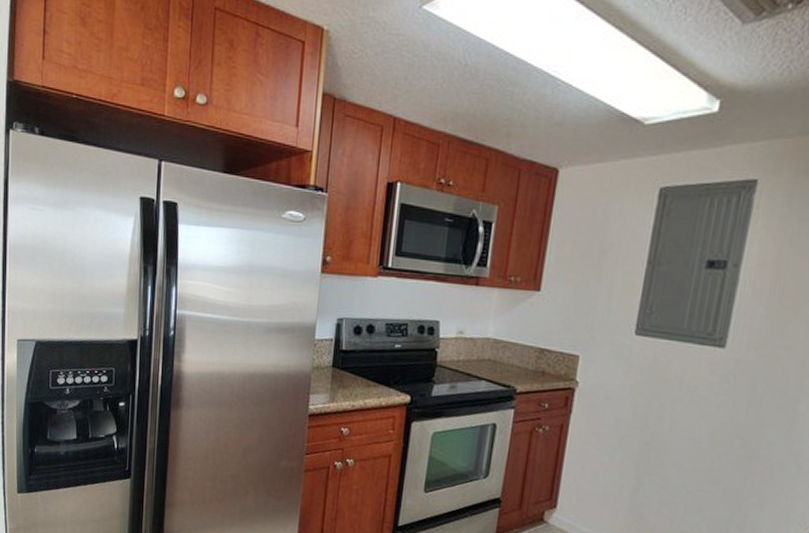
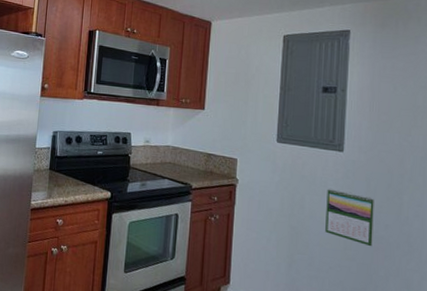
calendar: none [687,395,759,469] -> present [325,189,374,247]

